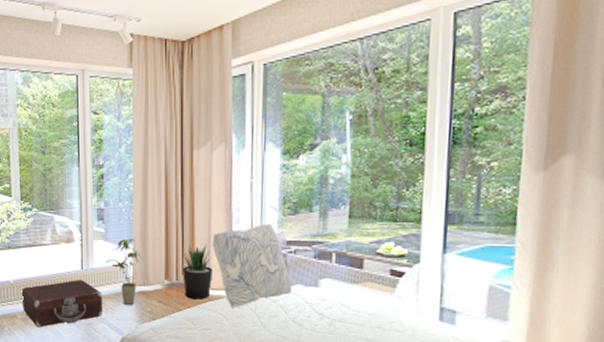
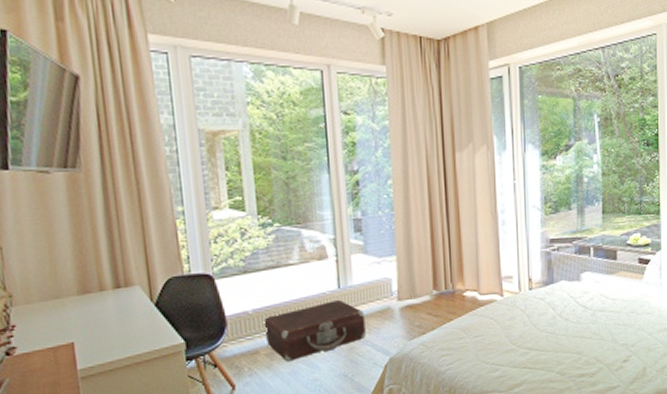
house plant: present [106,238,140,305] -> none [367,248,406,322]
planter: present [183,245,213,300] -> none [451,249,482,307]
cushion: present [213,224,293,308] -> none [480,224,558,311]

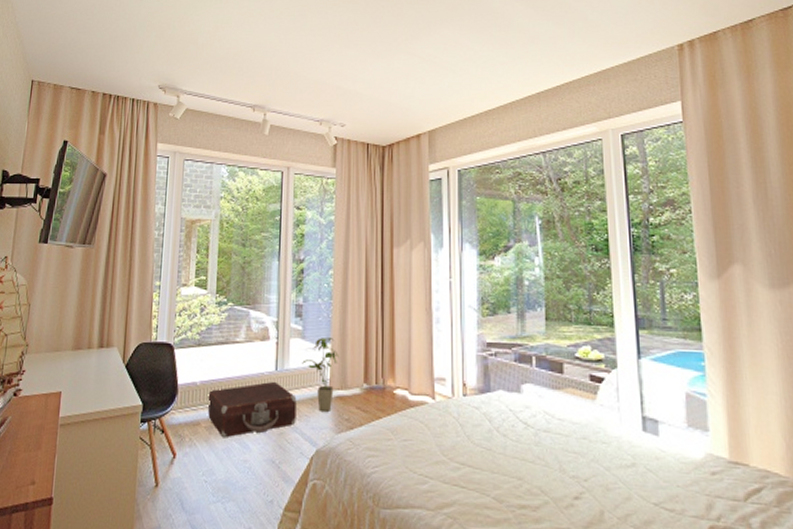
house plant: none [367,248,406,322] -> present [302,336,339,411]

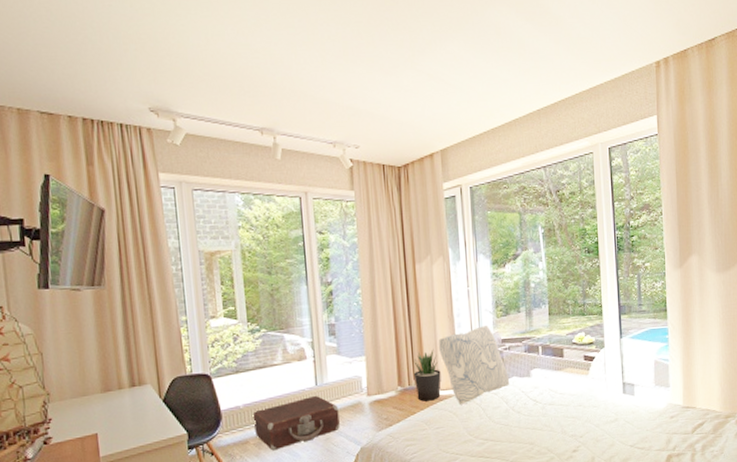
house plant: present [302,336,339,411] -> none [340,350,374,415]
planter: none [383,345,413,406] -> present [414,349,441,402]
cushion: none [413,324,495,416] -> present [439,326,510,405]

